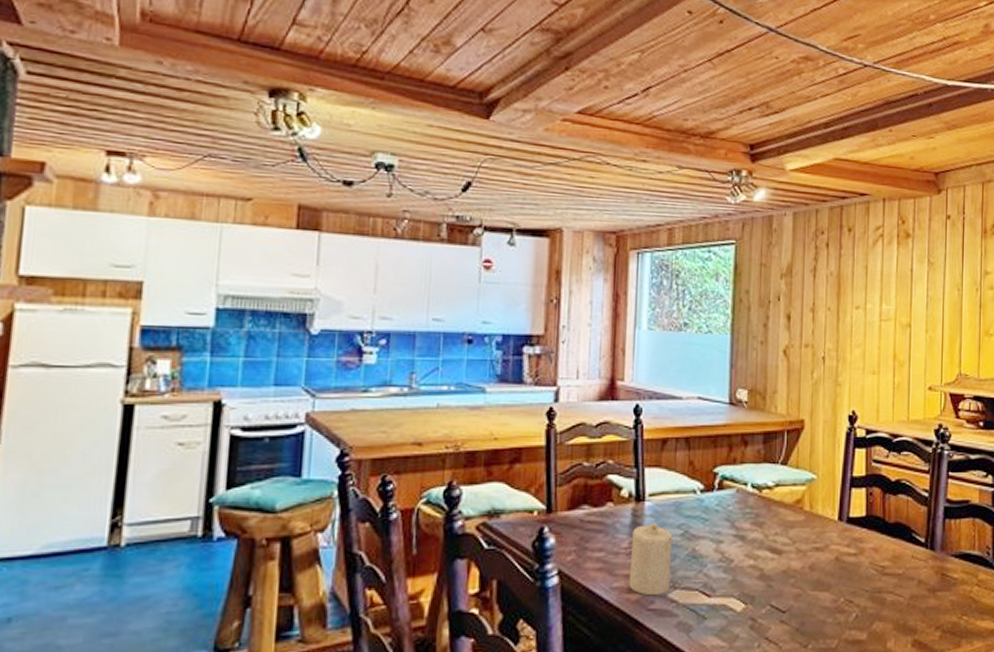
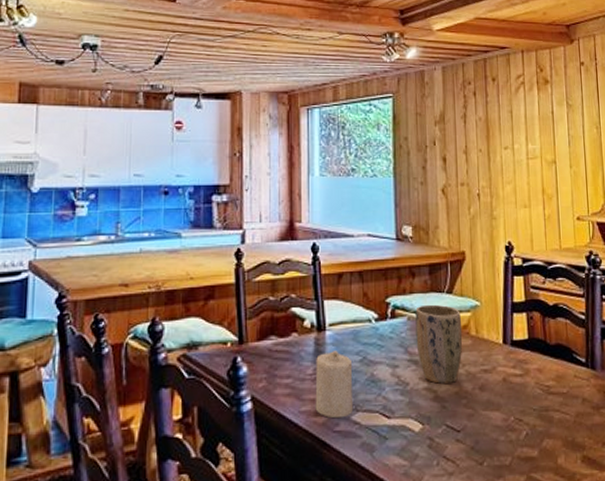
plant pot: none [744,476,796,563] -> present [415,304,463,385]

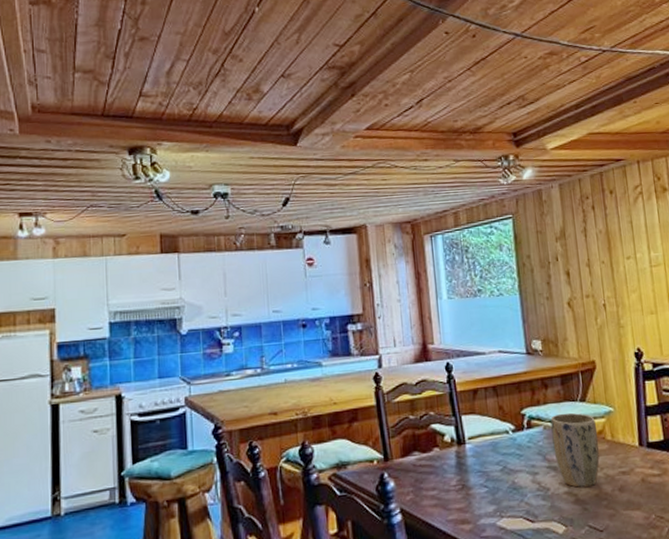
candle: present [315,351,354,419] -> none [458,462,498,525]

